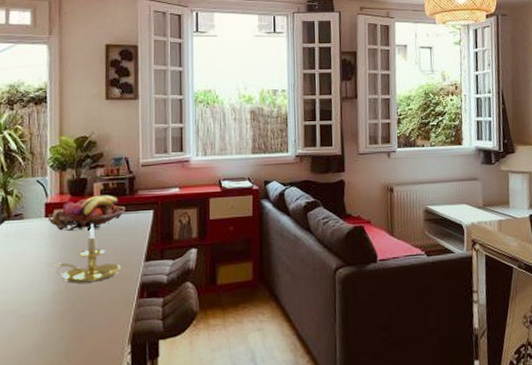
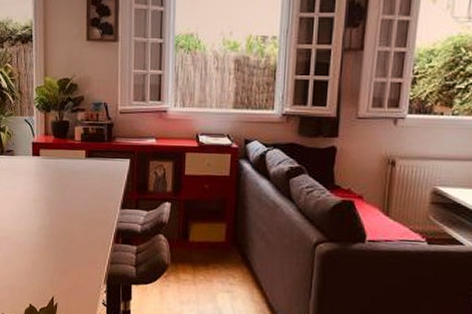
fruit basket: present [48,195,125,231] -> none [35,139,104,172]
candle holder: present [51,224,121,284] -> none [38,167,98,222]

